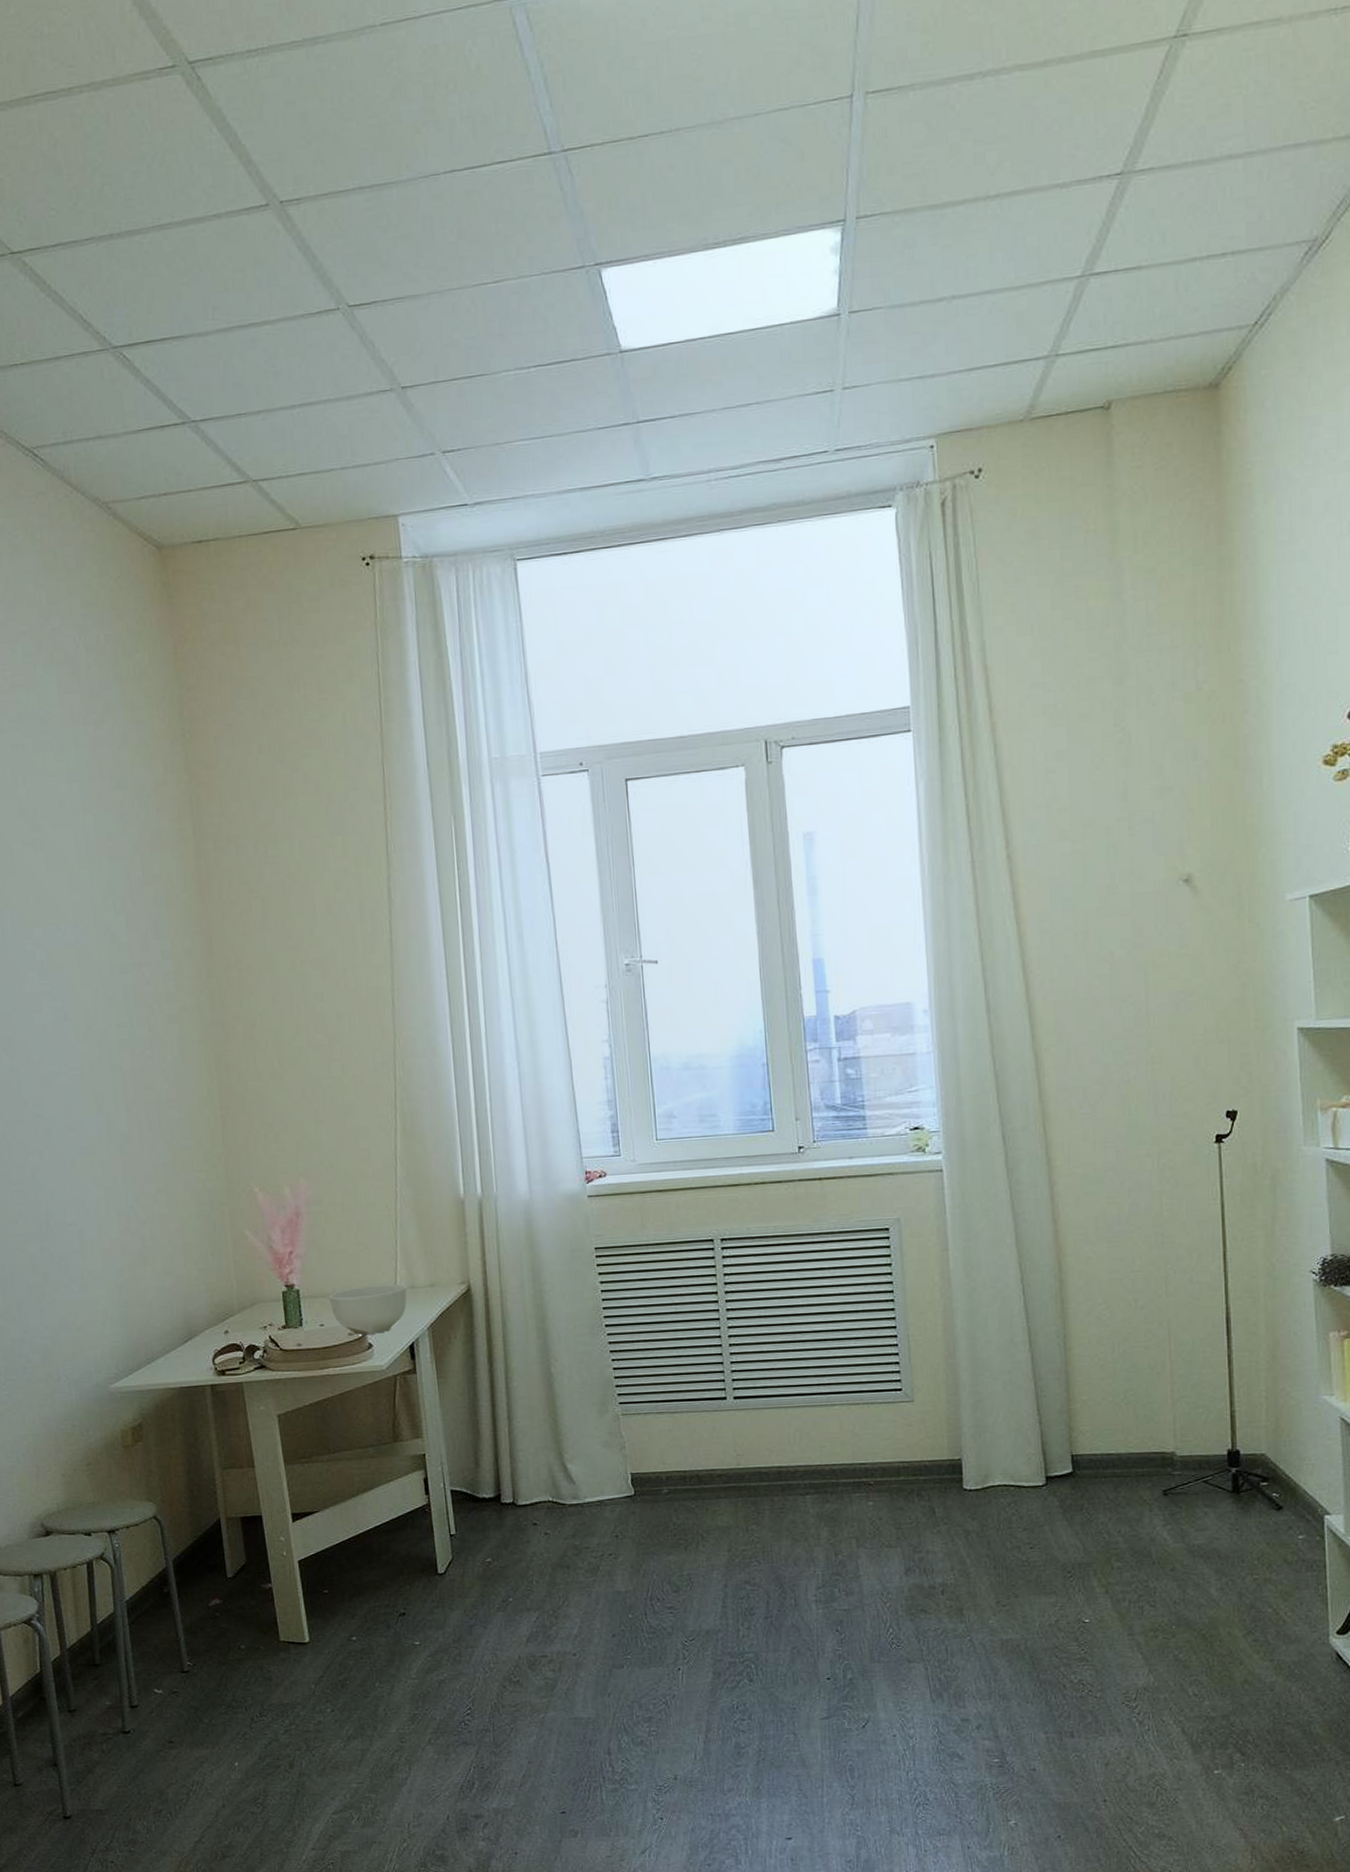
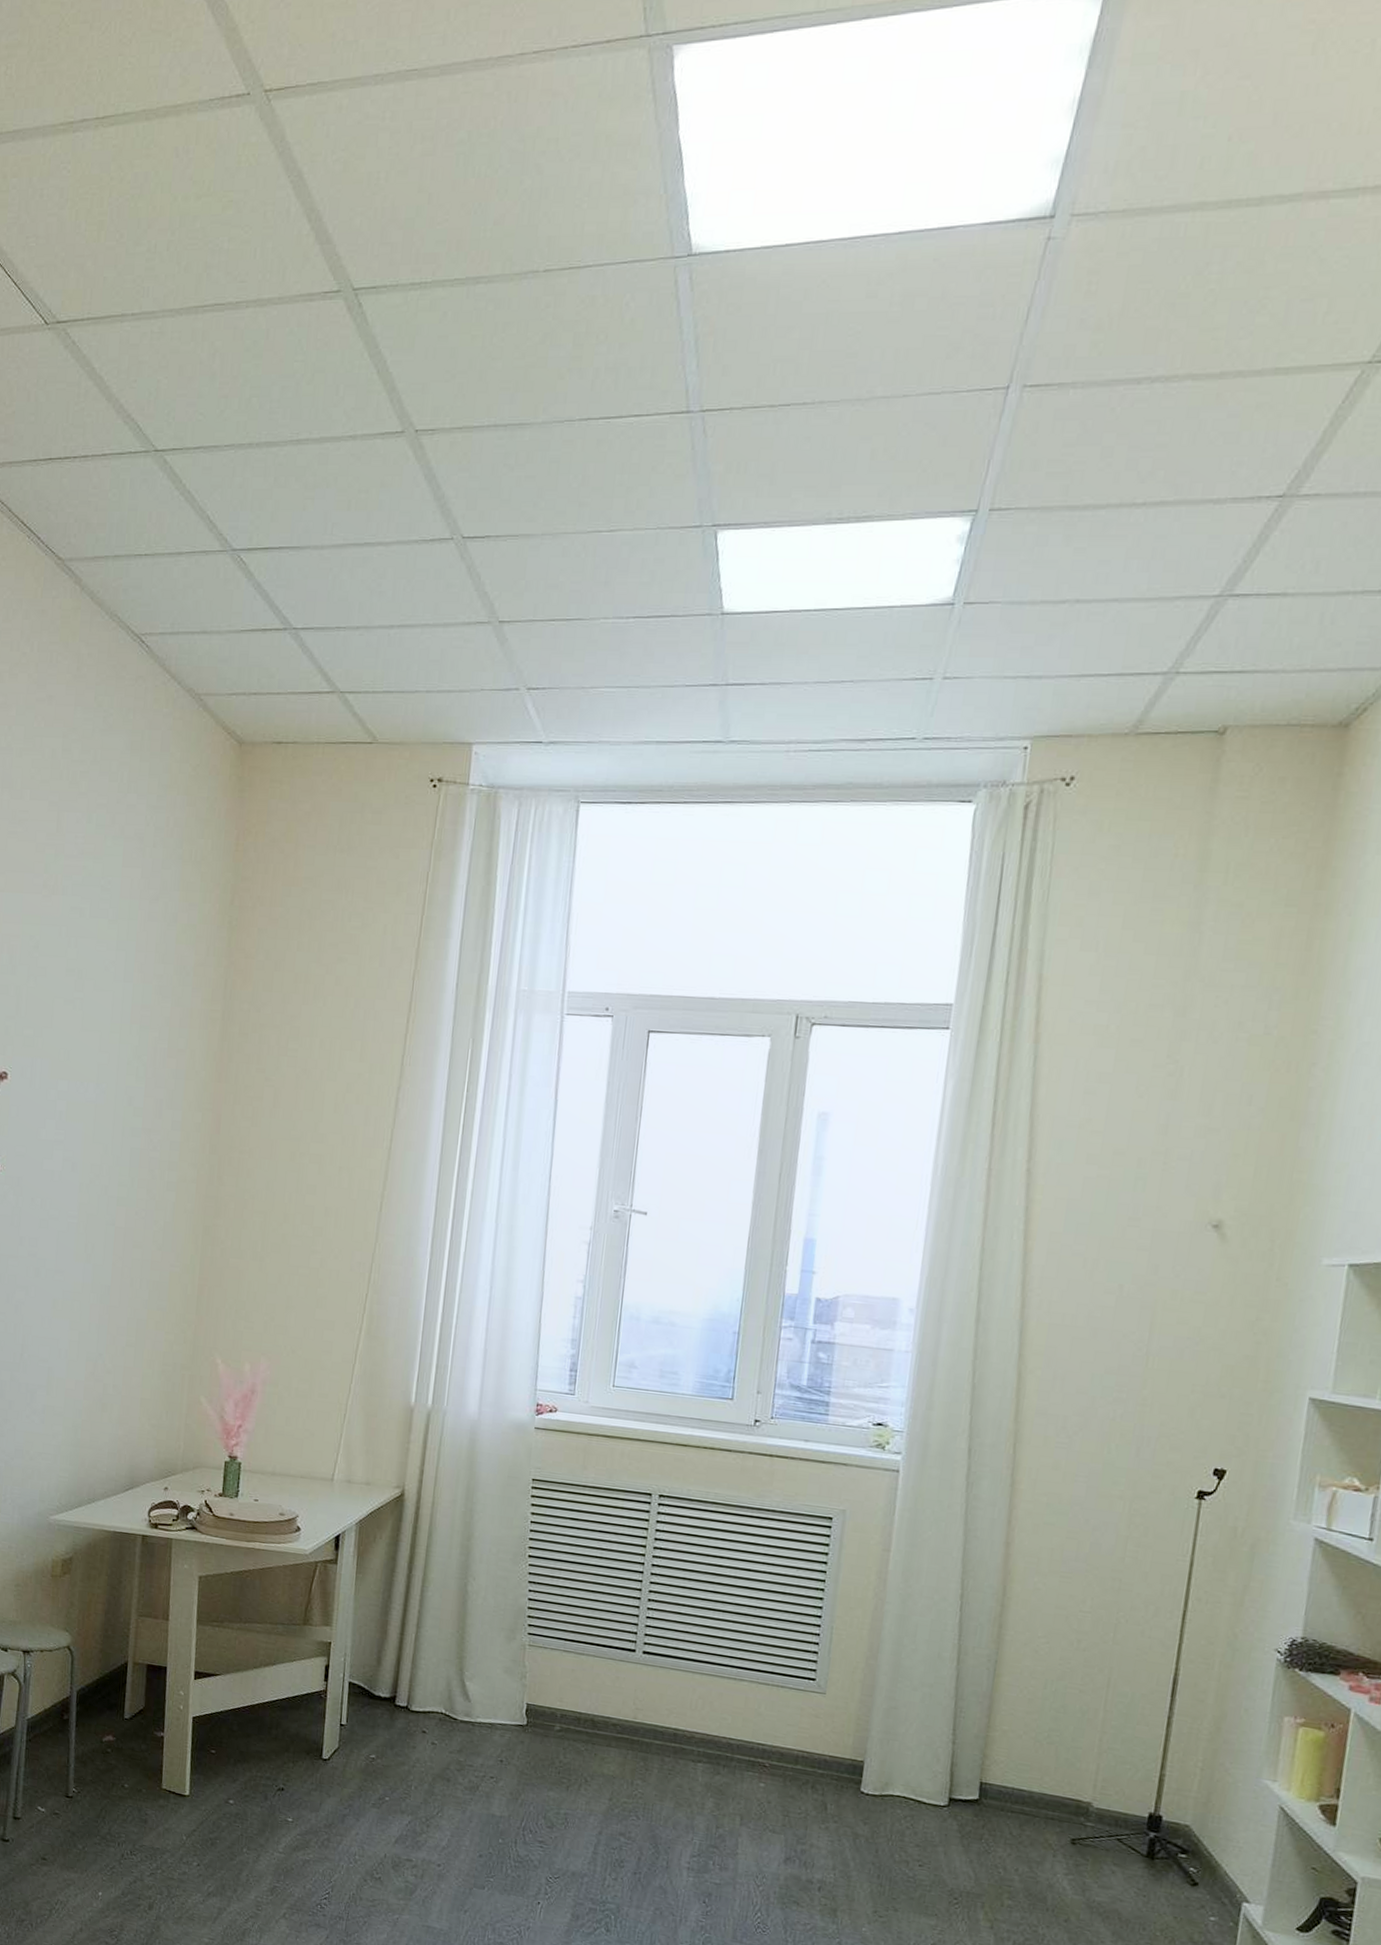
bowl: present [329,1283,407,1335] -> none [268,1470,343,1519]

